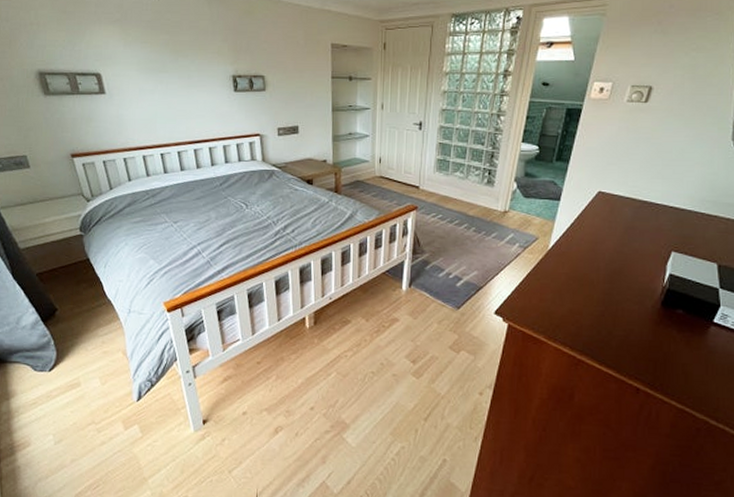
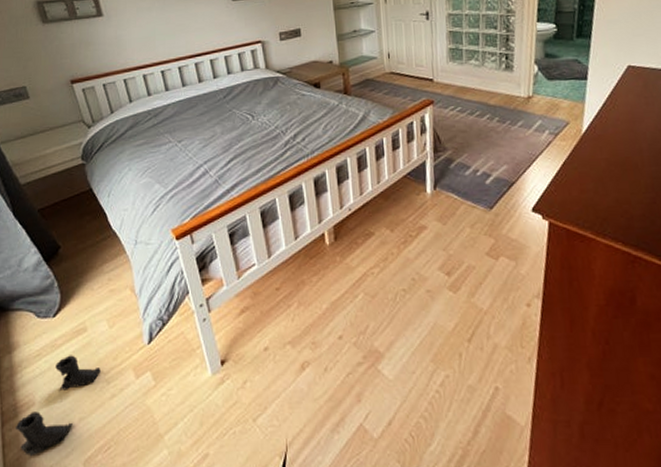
boots: none [12,405,92,489] -> present [16,355,100,457]

